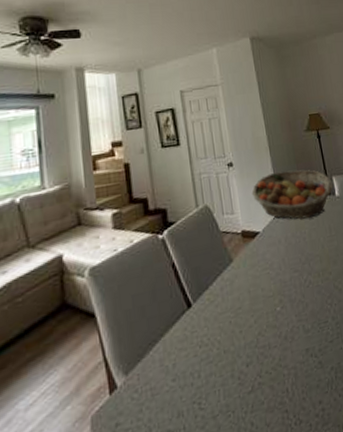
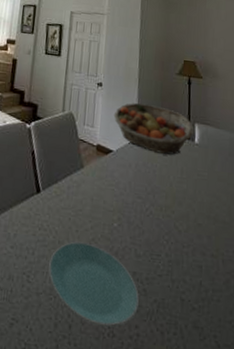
plate: none [219,338,318,422] -> present [48,241,139,328]

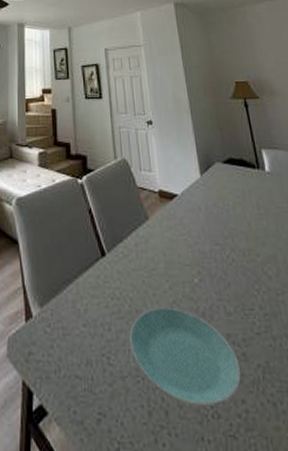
fruit basket: present [113,103,195,155] -> none [170,137,263,189]

